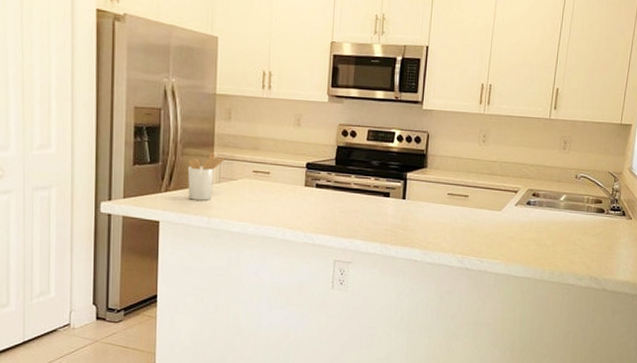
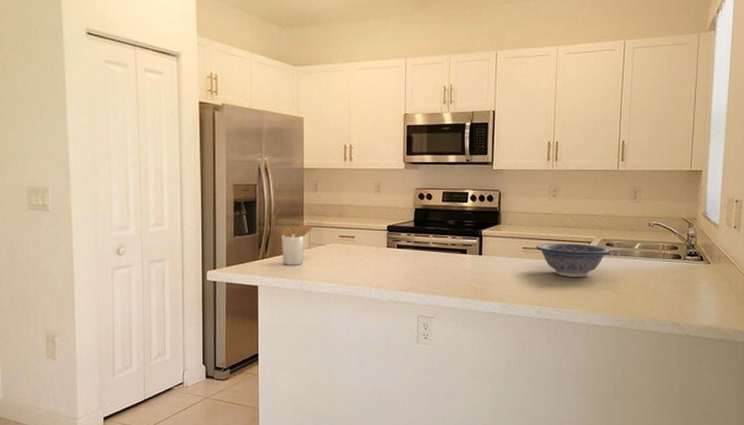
decorative bowl: none [461,190,536,228] -> present [535,242,611,278]

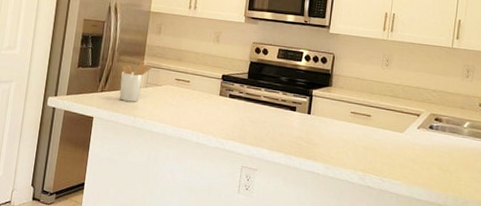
decorative bowl: present [535,242,611,278] -> none [364,110,439,150]

